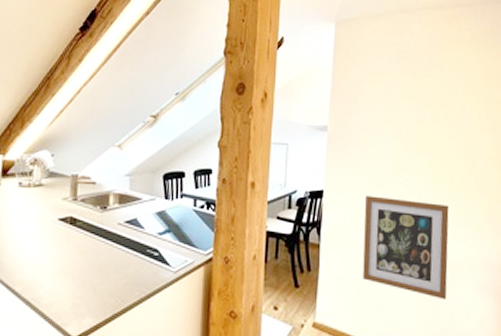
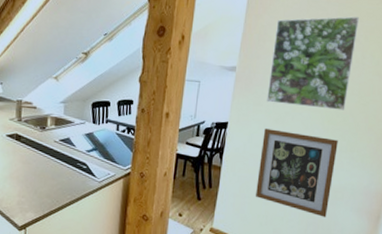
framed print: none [364,67,454,171] -> present [267,16,359,110]

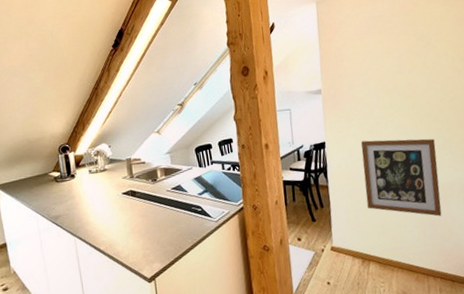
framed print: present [267,16,359,110] -> none [349,22,433,116]

